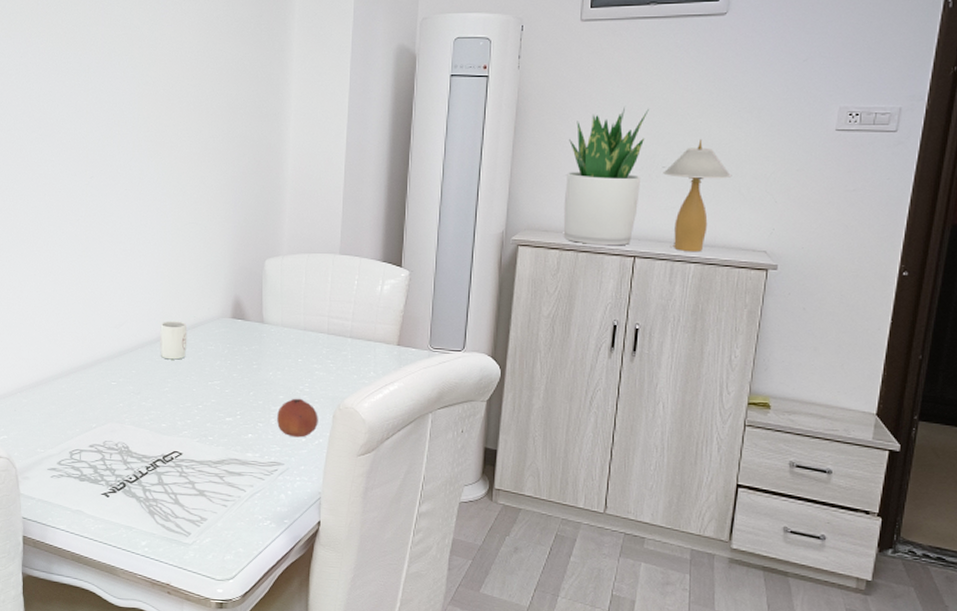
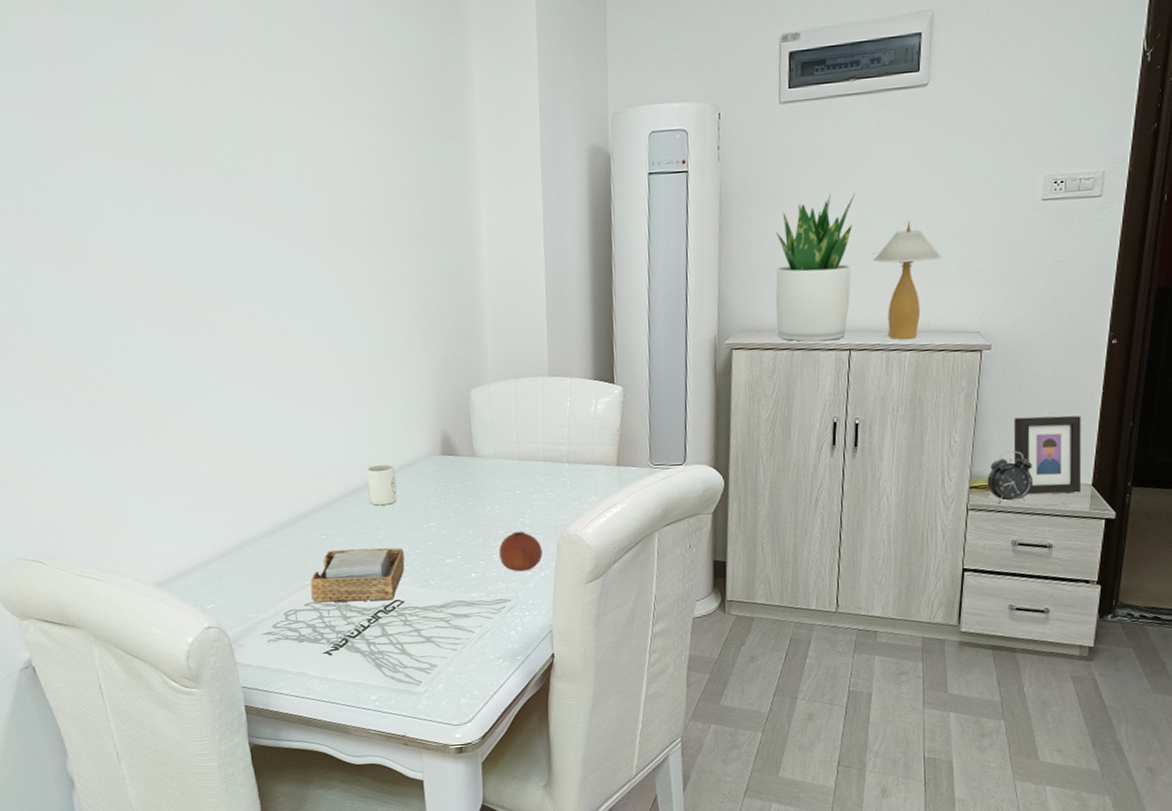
napkin holder: none [97,397,187,451] -> present [310,547,405,603]
alarm clock: none [766,372,815,424] -> present [987,451,1034,503]
picture frame: none [795,339,868,421] -> present [1013,415,1082,495]

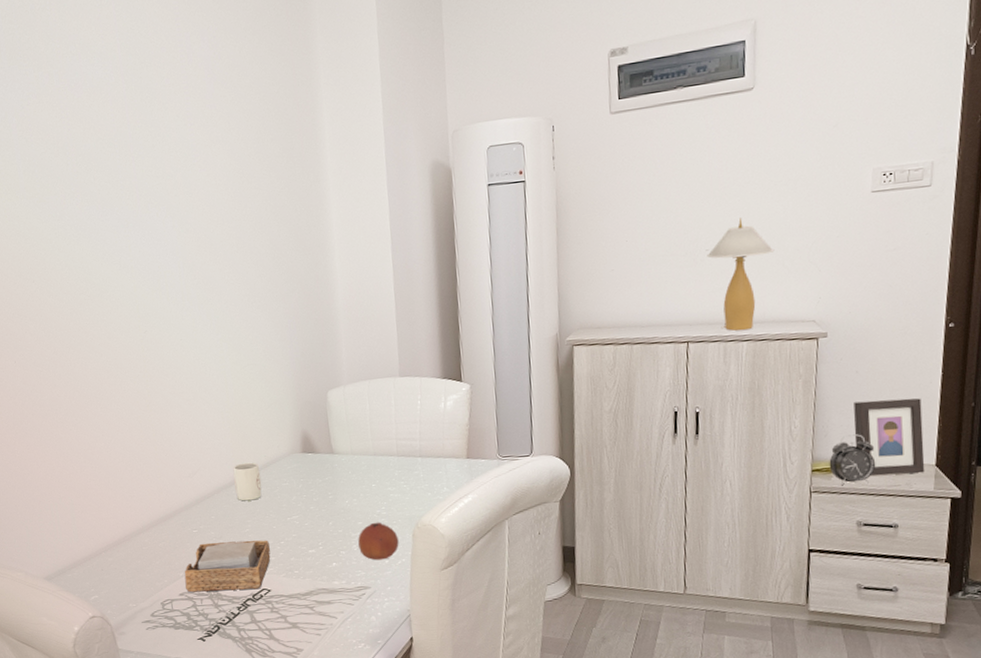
planter: present [775,193,855,342] -> none [612,194,687,336]

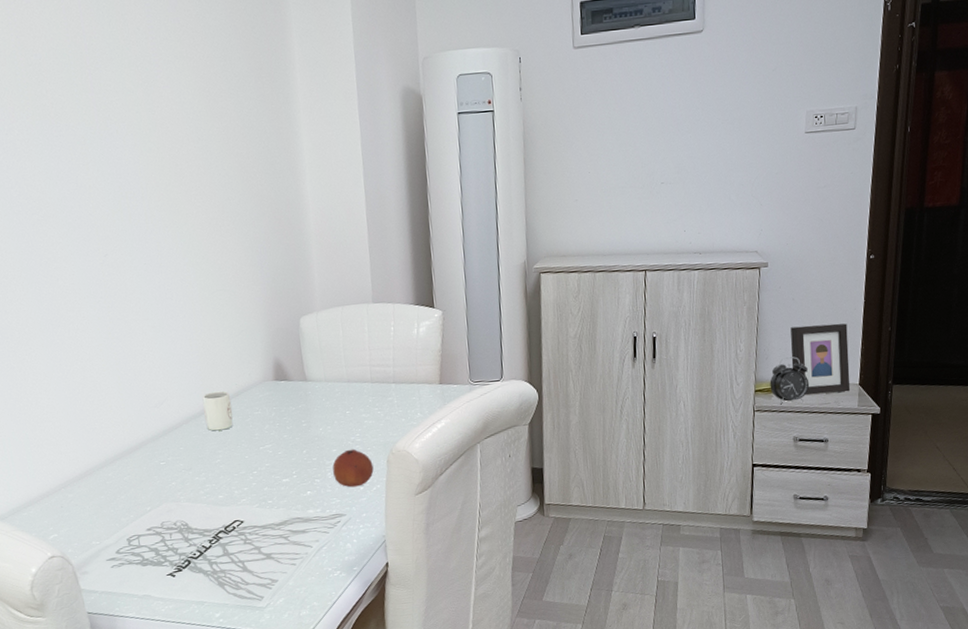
napkin holder: present [184,540,271,593] -> none [151,470,243,527]
table lamp: present [707,218,775,332] -> none [662,153,722,261]

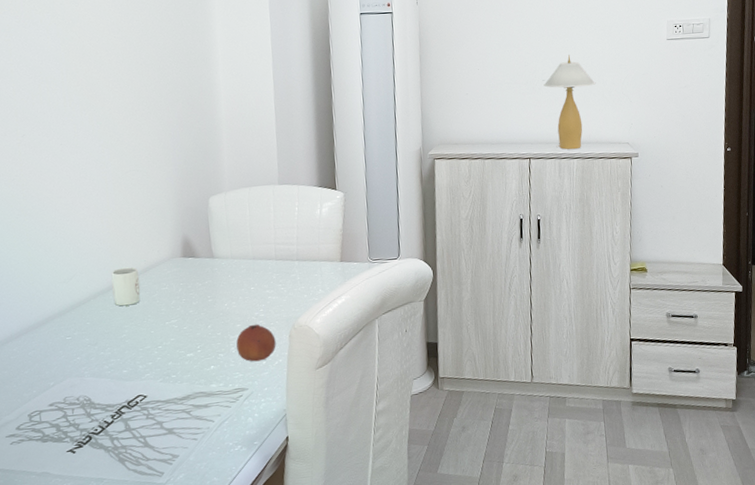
table lamp: none [662,153,722,261] -> present [543,55,596,150]
alarm clock: present [770,356,810,404] -> none [643,238,679,282]
picture frame: present [790,323,851,395] -> none [660,208,716,274]

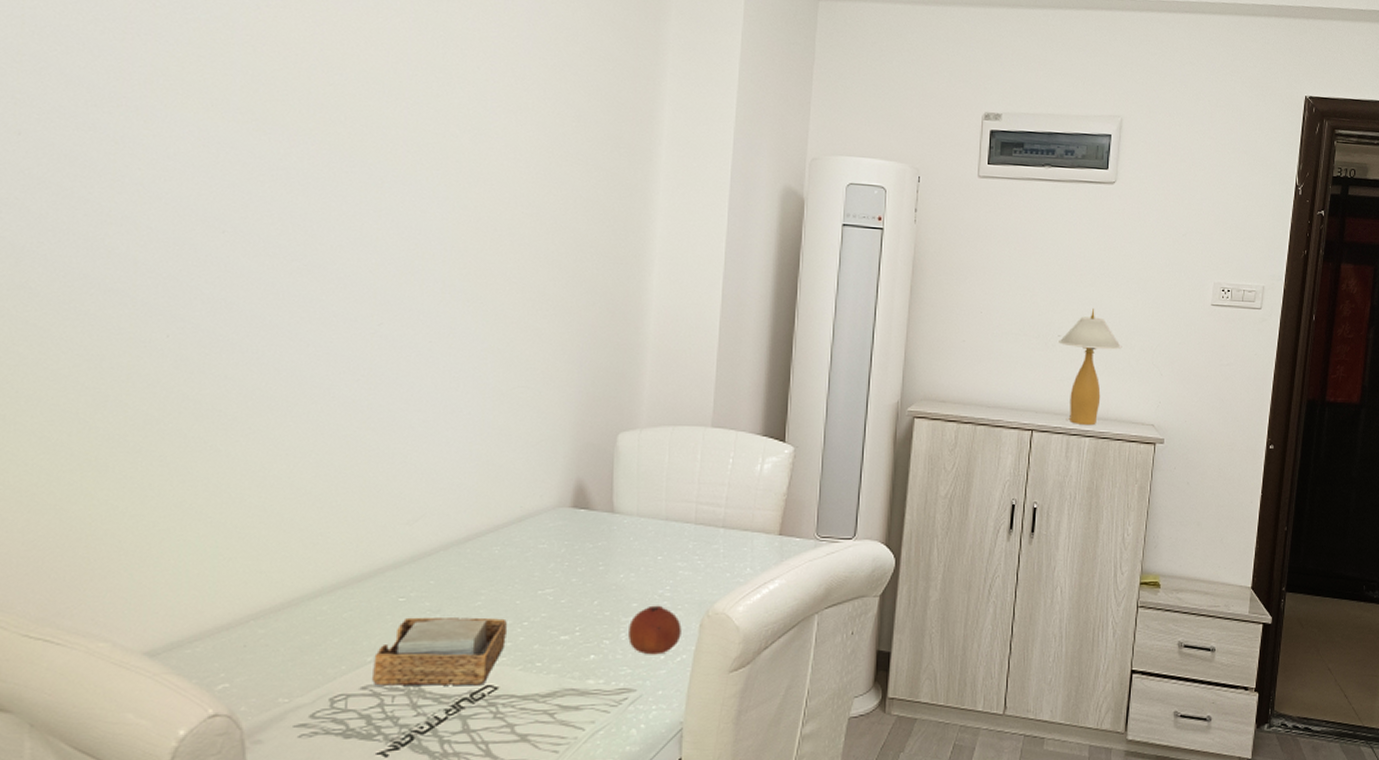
napkin holder: none [55,345,148,402] -> present [372,617,507,686]
mug: present [111,267,141,306] -> none [470,513,511,564]

